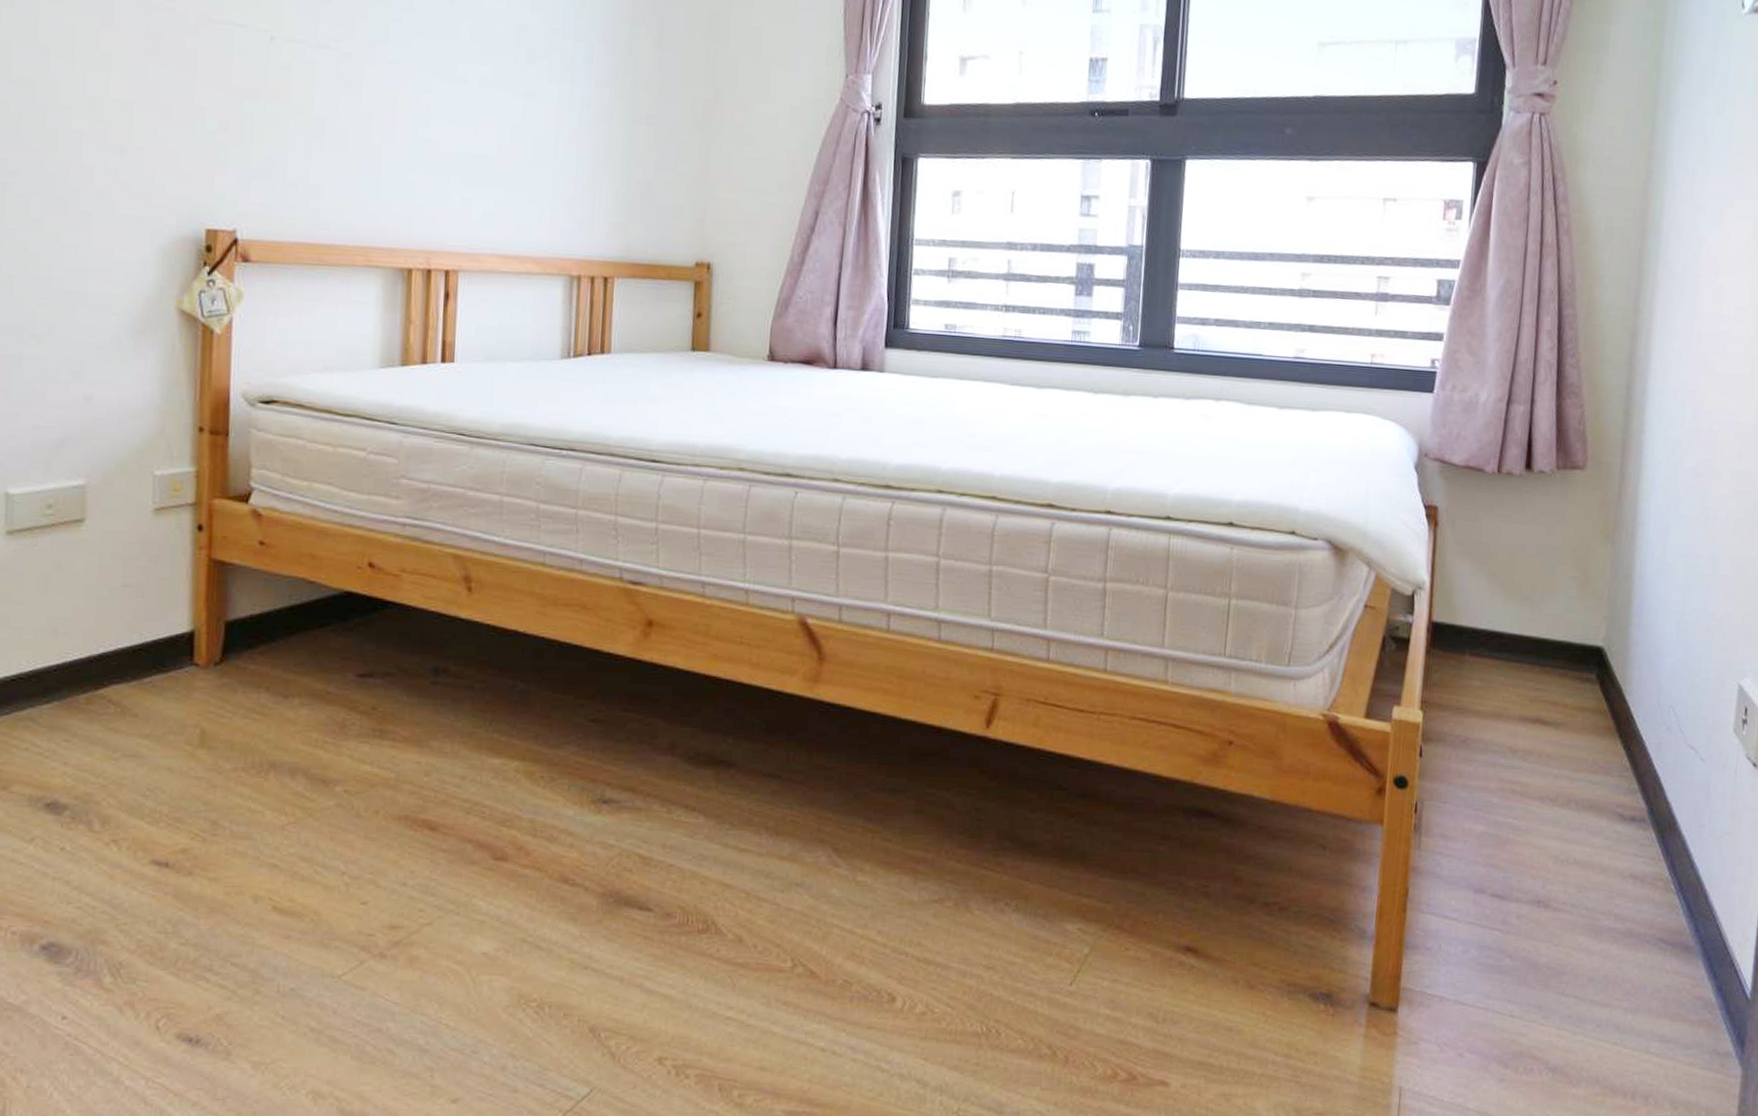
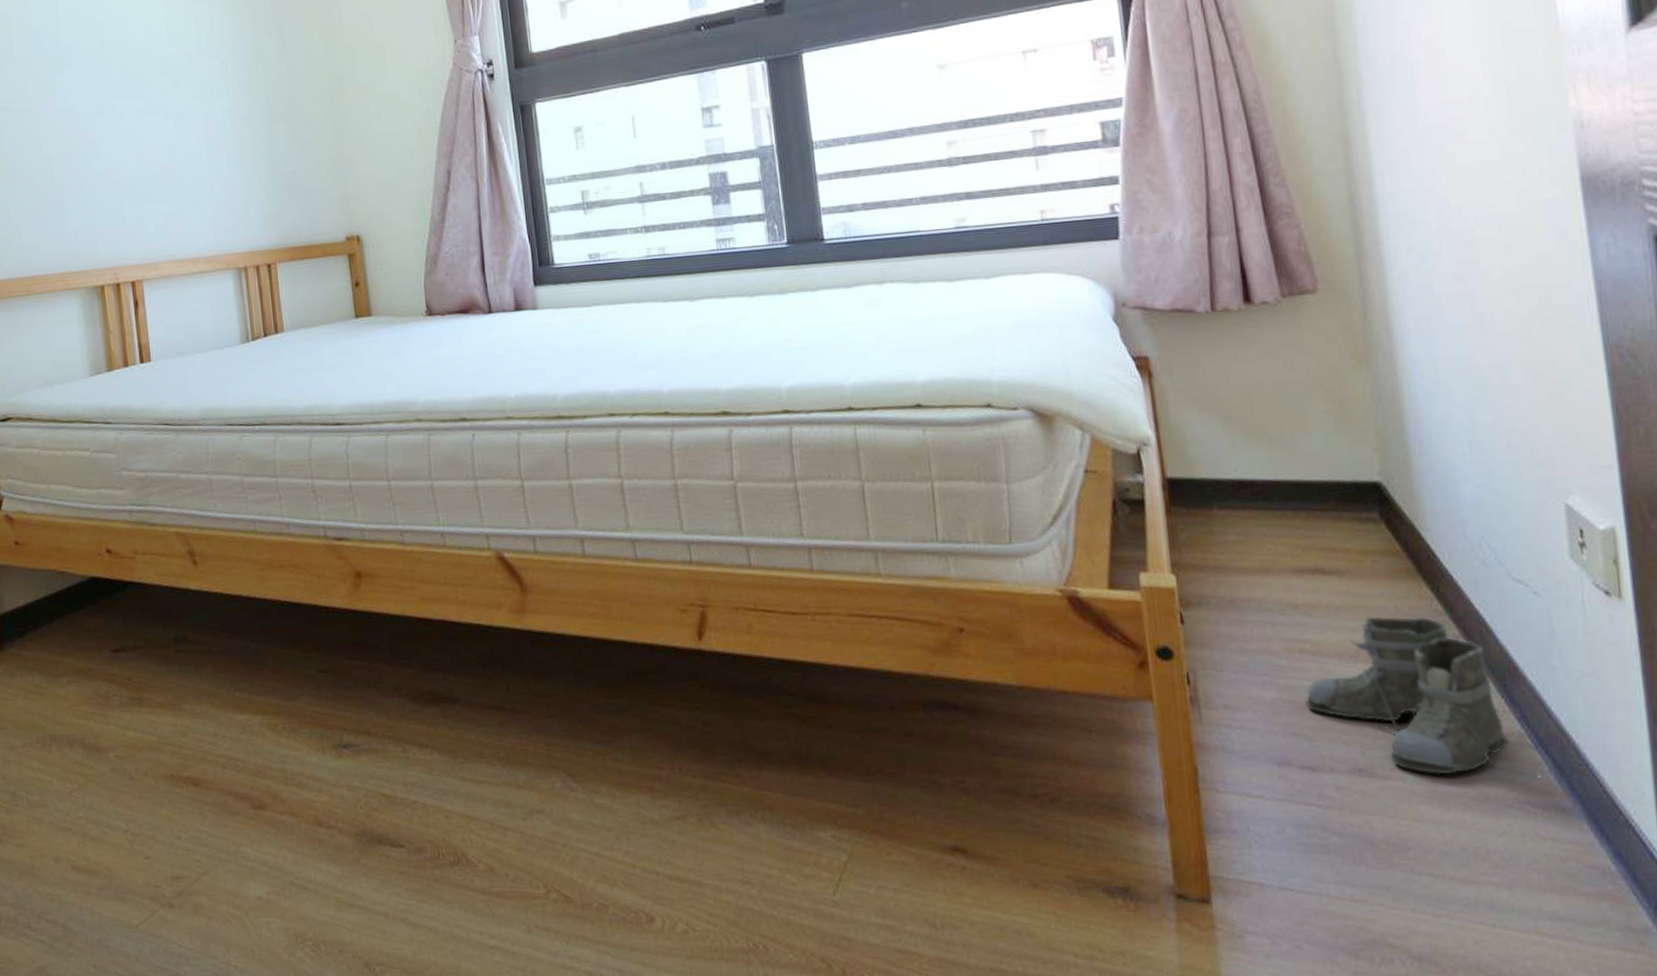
boots: none [1507,766,1674,918] -> present [1306,616,1538,777]

